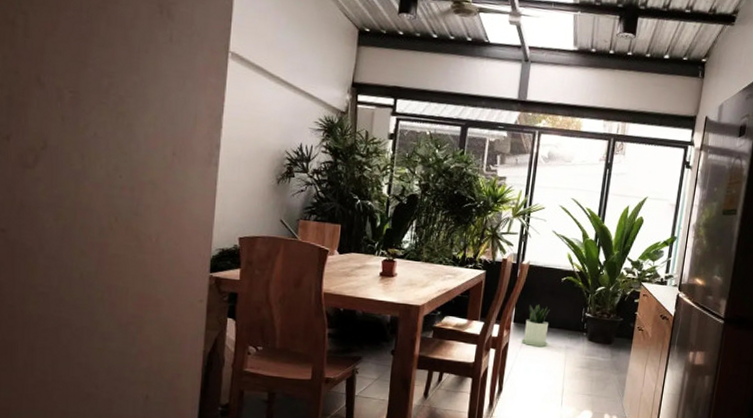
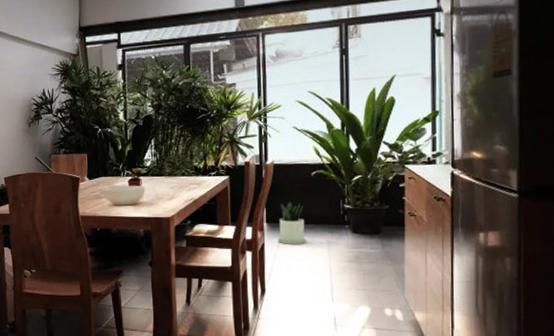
bowl: none [352,264,400,288] -> present [102,185,146,206]

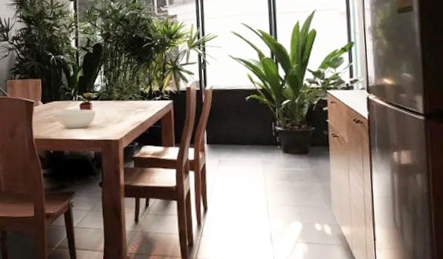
planter: present [277,202,307,245] -> none [217,124,244,165]

